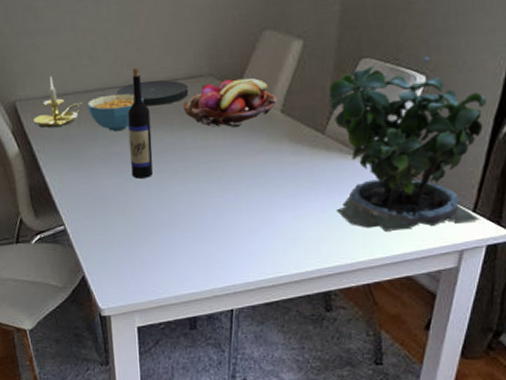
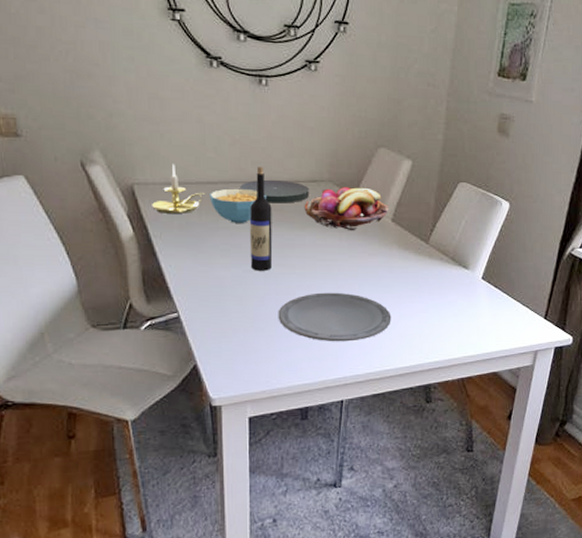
plate: none [161,195,284,249] -> present [278,292,391,342]
potted plant: present [329,57,487,231] -> none [433,187,554,332]

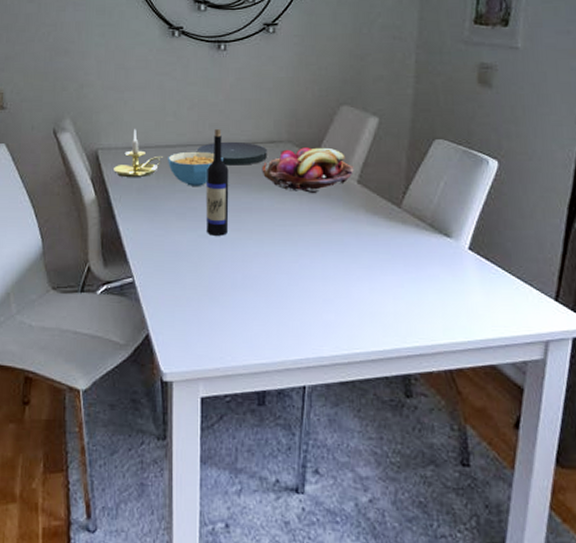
plate: present [278,292,391,342] -> none [233,260,360,317]

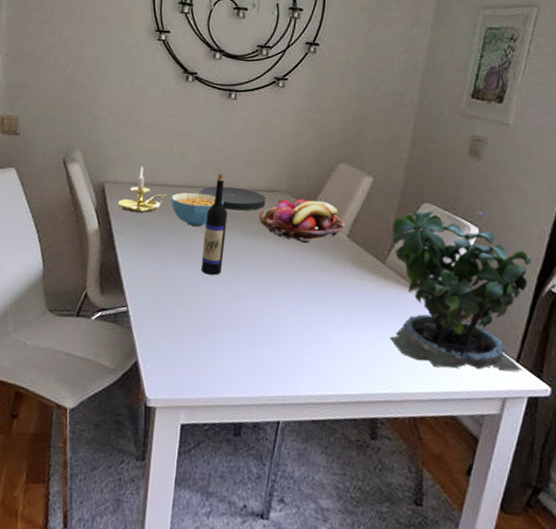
potted plant: none [404,143,564,314] -> present [390,210,531,372]

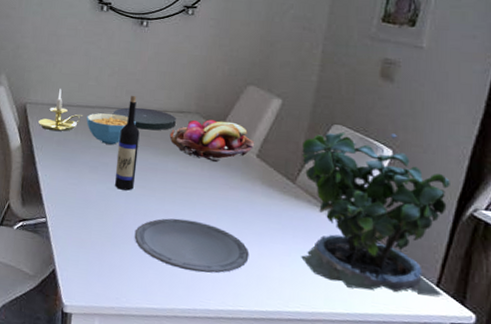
plate: none [221,303,339,359] -> present [134,218,249,273]

